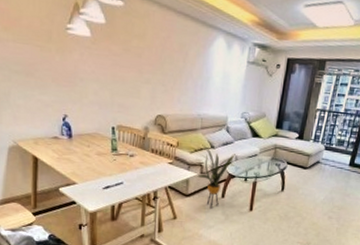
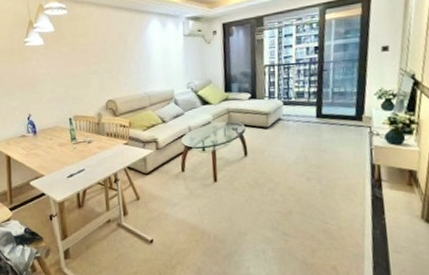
house plant: present [196,145,236,209] -> none [152,121,189,185]

